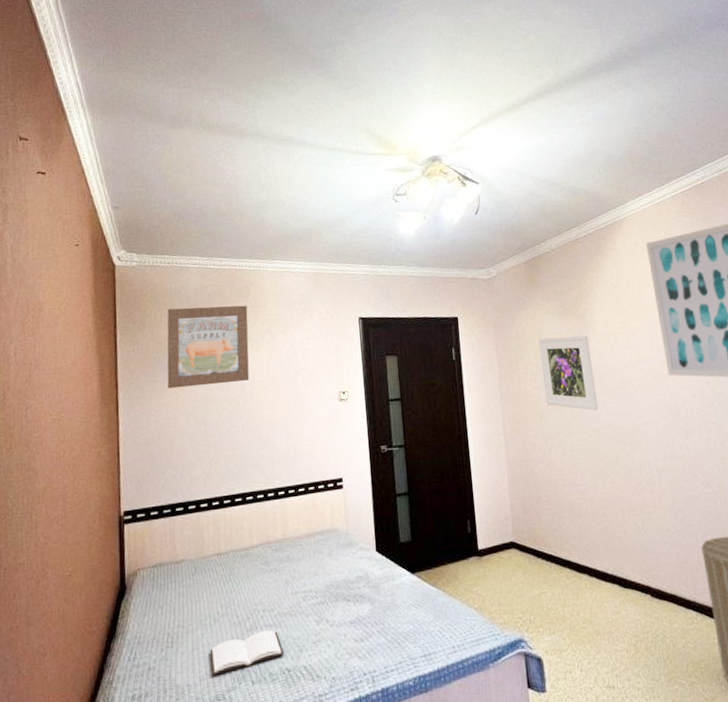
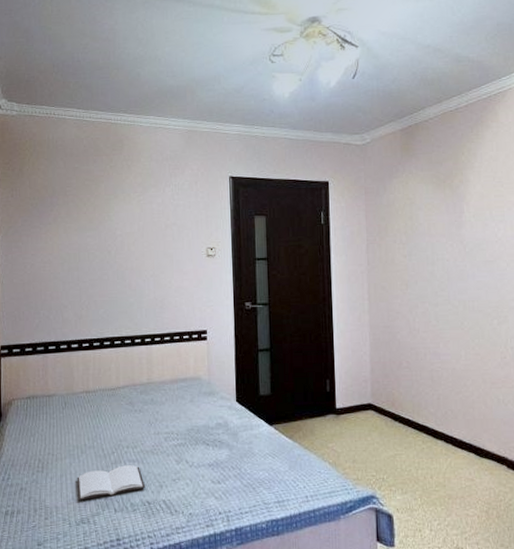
wall art: present [167,305,250,389] -> none [43,158,122,235]
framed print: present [538,335,599,411] -> none [410,207,467,283]

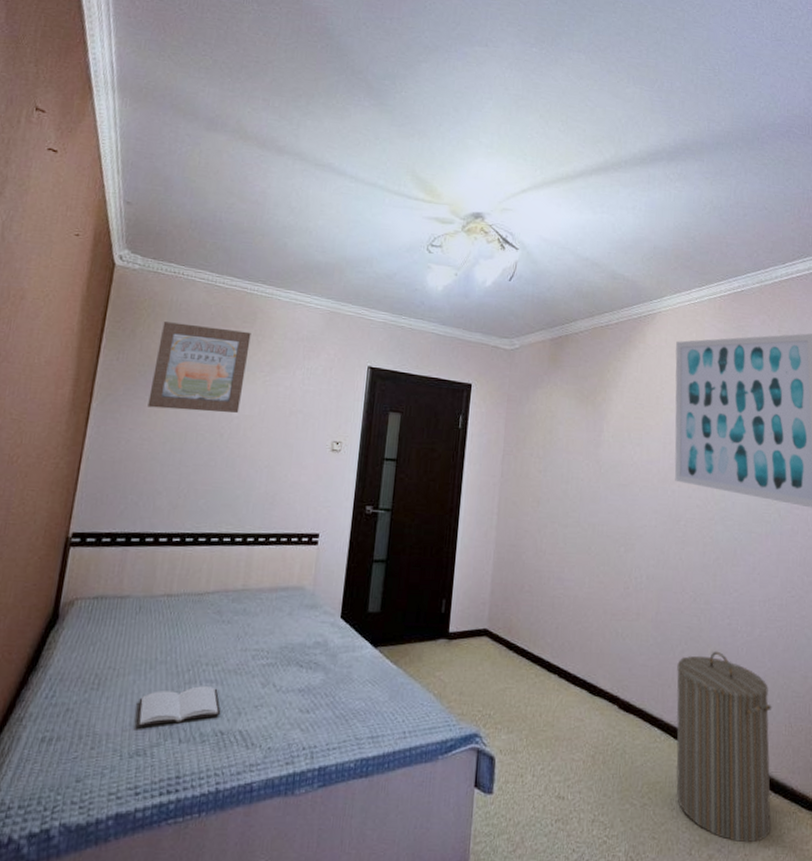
wall art: none [43,158,122,235] -> present [148,322,251,413]

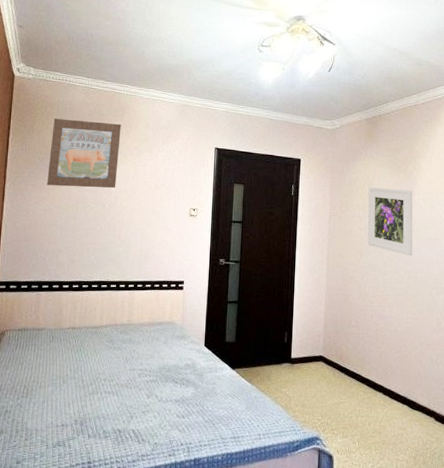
book: present [136,686,221,727] -> none [56,396,118,425]
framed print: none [547,420,602,506] -> present [367,187,413,256]

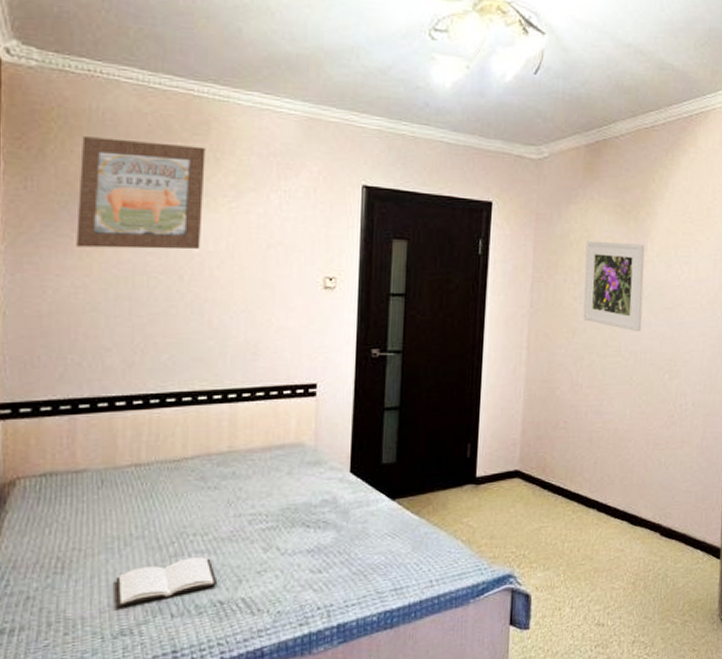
book: none [56,396,118,425] -> present [116,557,218,607]

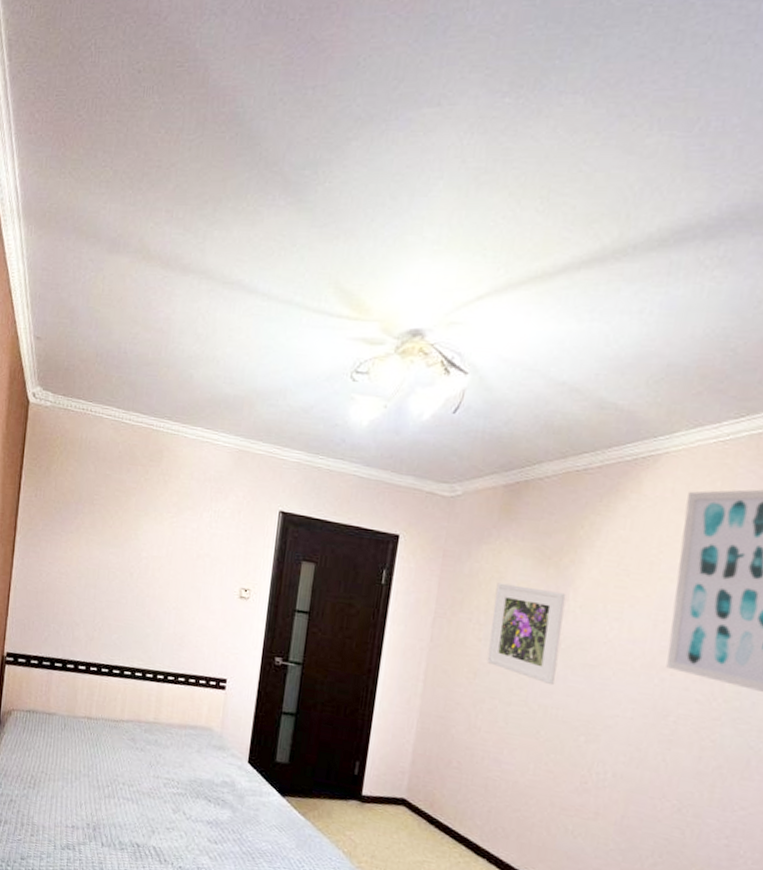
wall art: present [76,136,206,250] -> none [64,459,158,553]
book: present [116,557,218,607] -> none [66,798,137,830]

